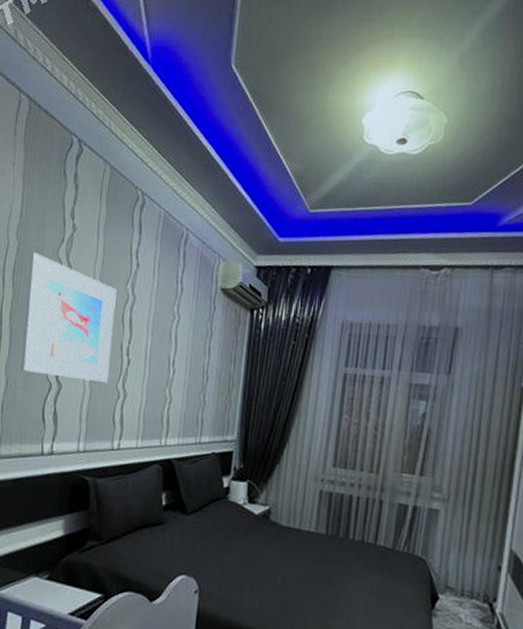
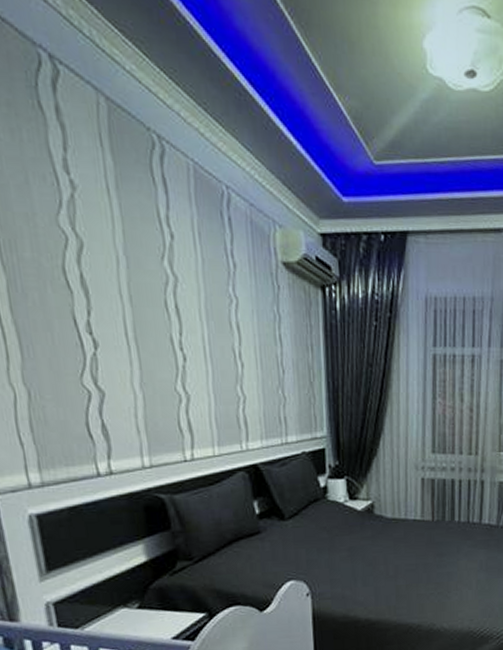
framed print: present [20,252,117,383] -> none [17,220,163,385]

